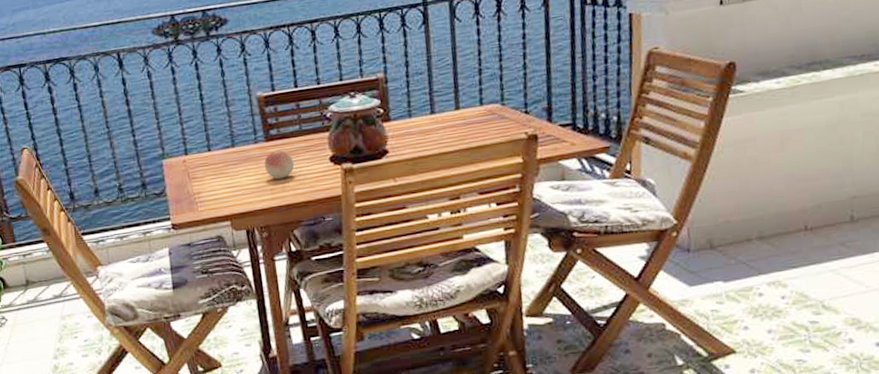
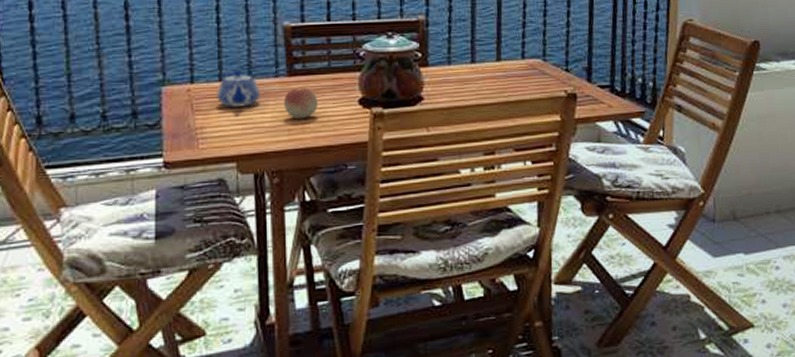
teapot: none [207,139,244,174] -> present [217,69,260,107]

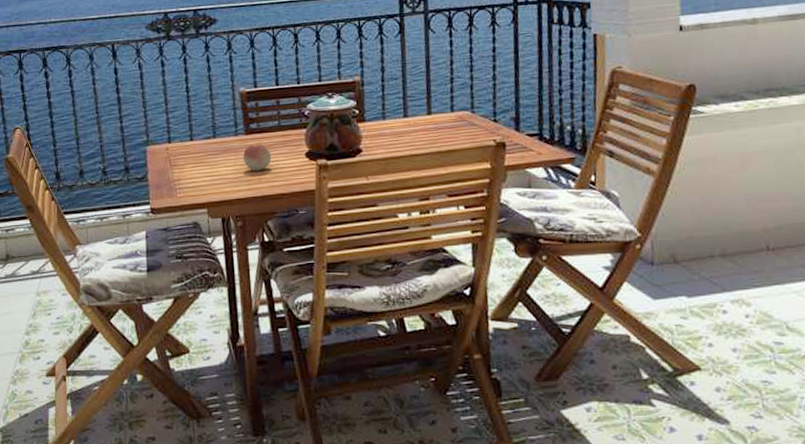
teapot: present [217,69,260,107] -> none [189,130,224,162]

